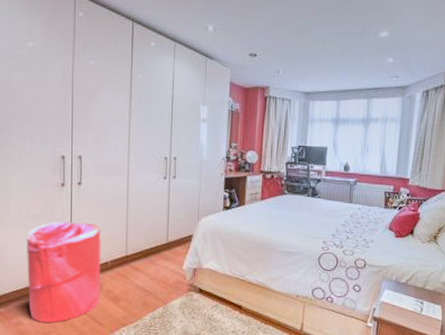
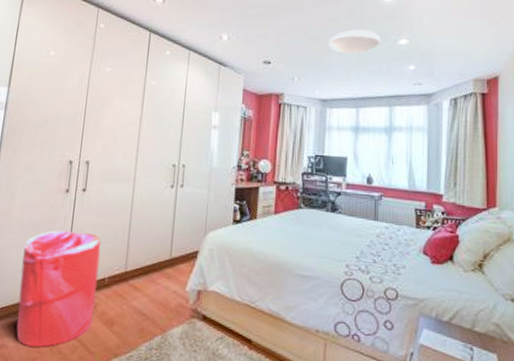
ceiling light: none [312,20,364,47] -> present [328,29,381,54]

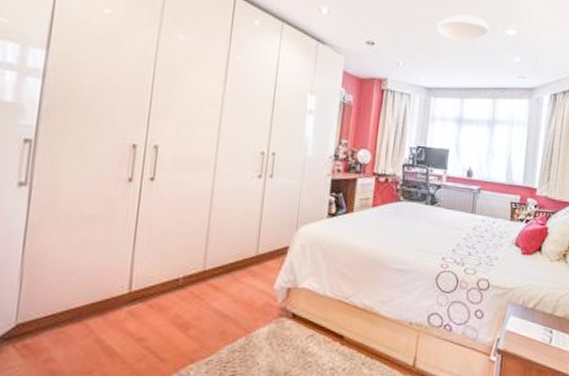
laundry hamper: present [16,230,102,348] -> none [67,225,175,359]

